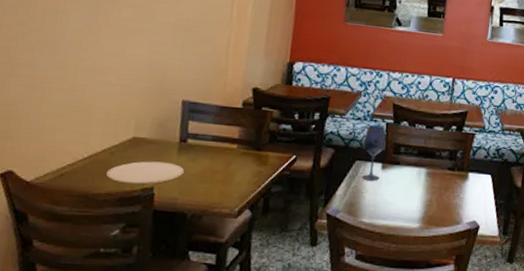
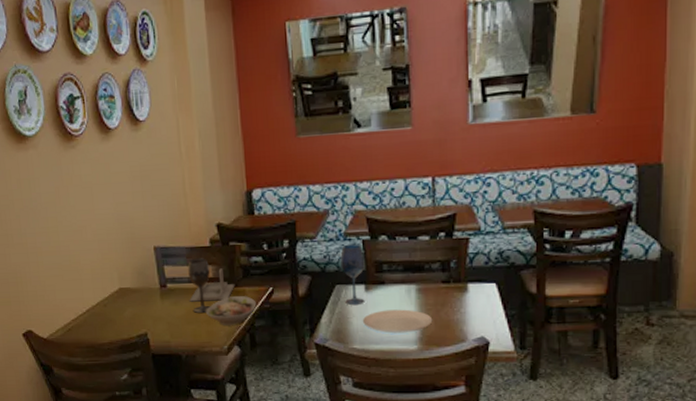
plate: present [107,161,184,185] -> none [105,308,170,332]
napkin holder: none [208,131,260,163] -> present [189,268,235,302]
wine glass: none [211,117,237,173] -> present [188,258,211,313]
salad: none [223,160,277,188] -> present [206,296,257,325]
plate: none [374,188,436,212] -> present [362,309,433,334]

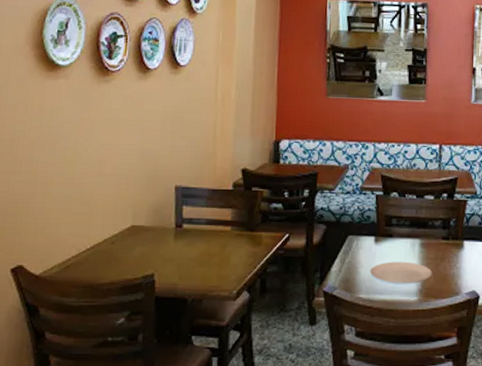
wine glass: present [188,258,211,313] -> none [207,200,230,256]
napkin holder: present [189,268,235,302] -> none [204,212,253,244]
salad: present [206,296,257,325] -> none [219,241,271,270]
wineglass: present [340,244,365,306] -> none [354,198,377,256]

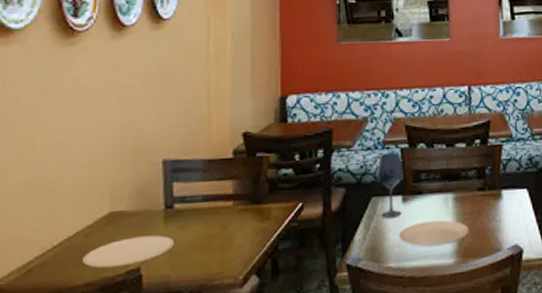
plate: none [109,248,181,272] -> present [83,235,174,269]
wineglass: none [354,198,377,256] -> present [378,152,403,220]

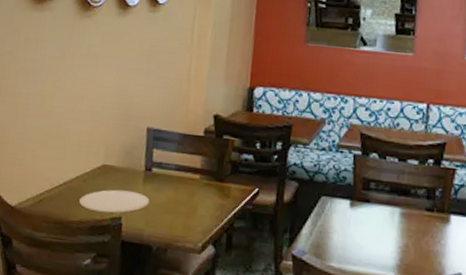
wineglass: present [378,152,403,220] -> none [327,156,354,221]
plate: present [398,220,469,248] -> none [343,229,413,259]

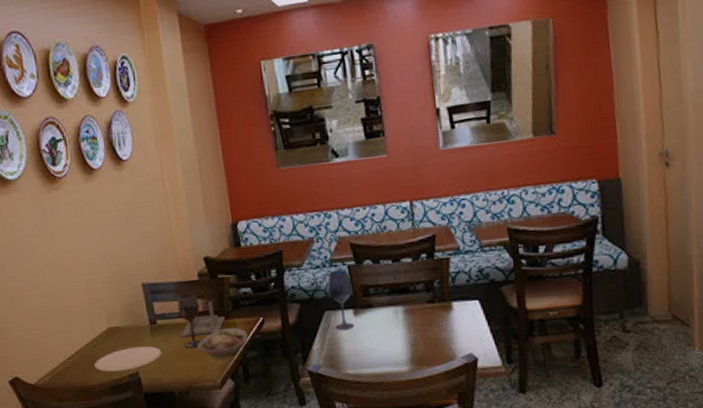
napkin holder: none [172,160,222,195] -> present [180,301,226,337]
wine glass: none [174,146,200,204] -> present [177,292,202,348]
salad: none [187,191,240,222] -> present [197,327,248,359]
wineglass: none [327,156,354,221] -> present [327,269,355,331]

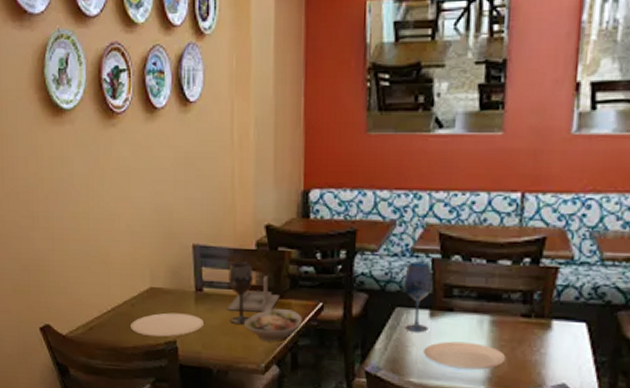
plate: none [353,331,422,357] -> present [422,341,506,371]

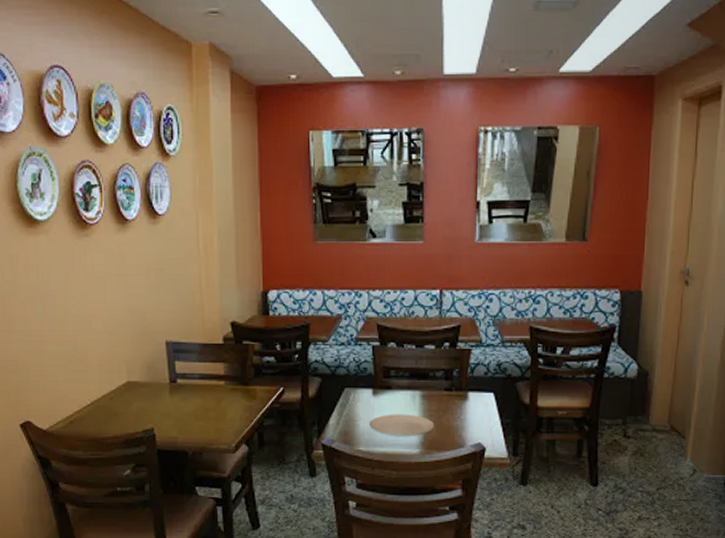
plate: present [131,312,203,338] -> none [110,403,178,427]
napkin holder: present [227,276,280,313] -> none [199,366,246,399]
wine glass: present [229,262,254,324] -> none [200,355,222,410]
salad: present [245,309,303,341] -> none [216,395,267,423]
wineglass: present [404,261,433,333] -> none [351,349,374,409]

